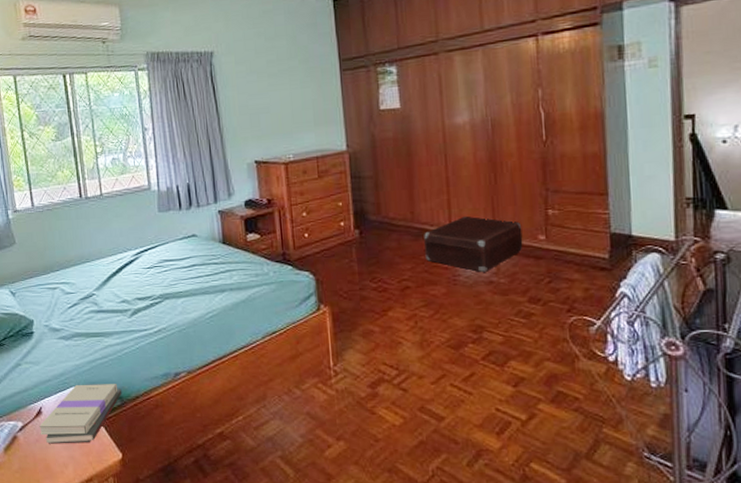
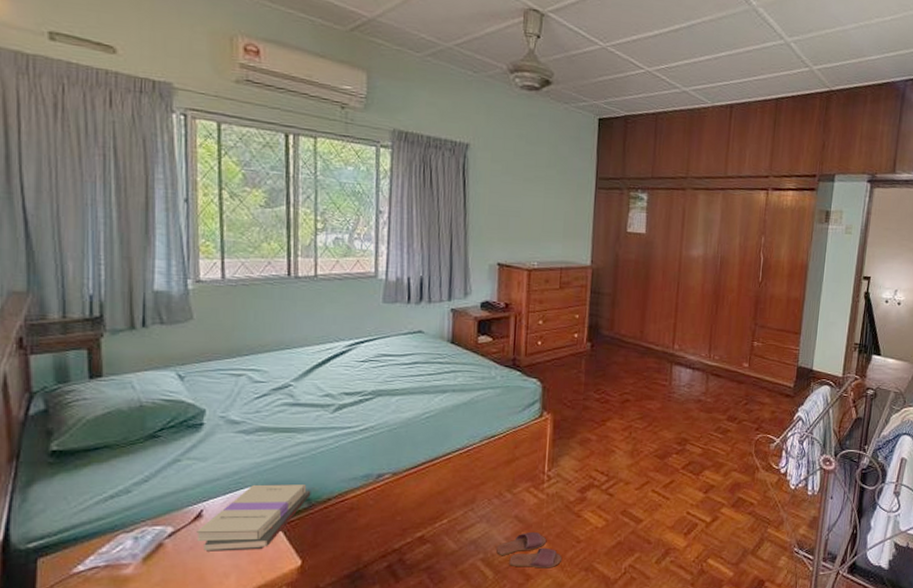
slippers: none [293,429,361,468] -> present [496,531,562,569]
suitcase: present [424,217,523,272] -> none [647,341,732,391]

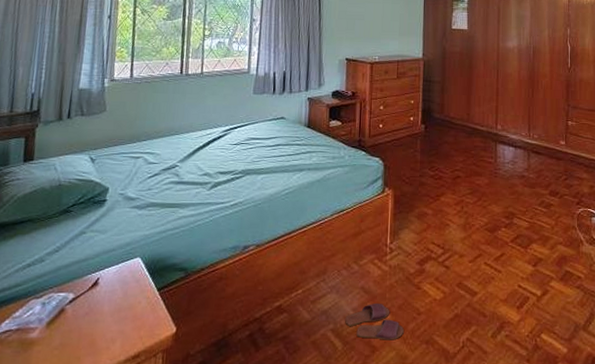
books: present [196,484,311,552] -> none [91,254,188,318]

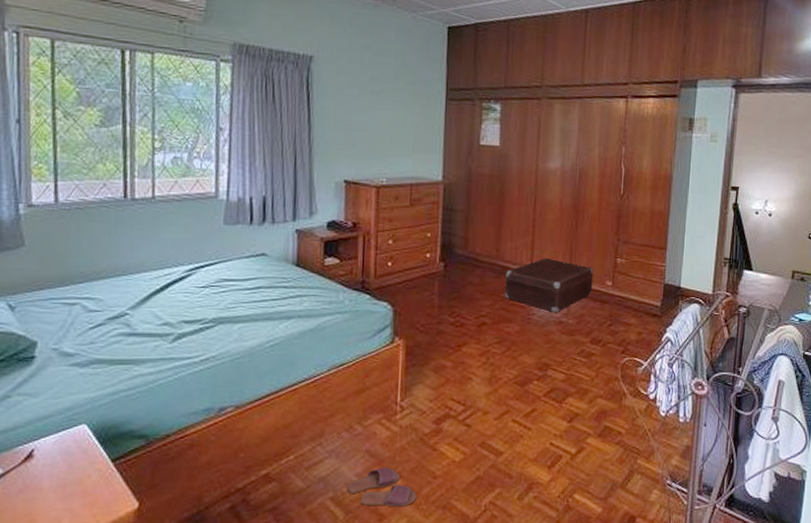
suitcase: none [475,121,549,168] -> present [505,259,594,312]

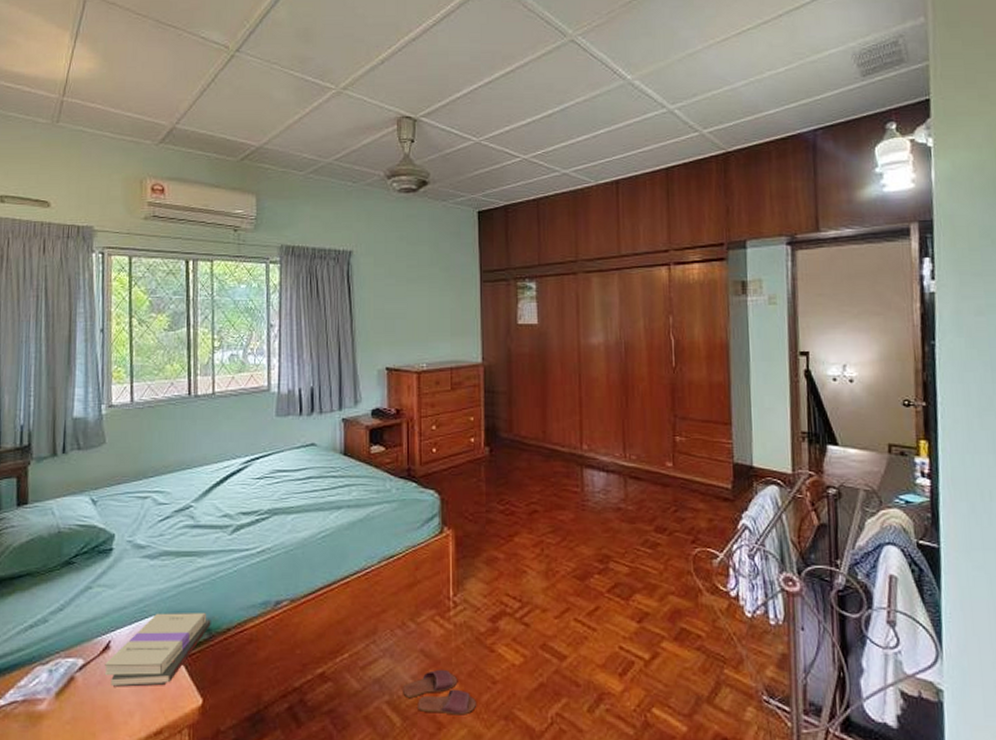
books: none [27,420,149,495] -> present [104,613,211,687]
suitcase: present [505,259,594,312] -> none [555,439,651,498]

